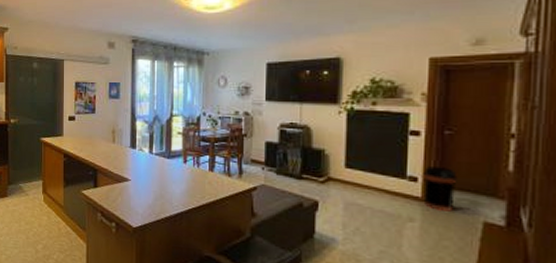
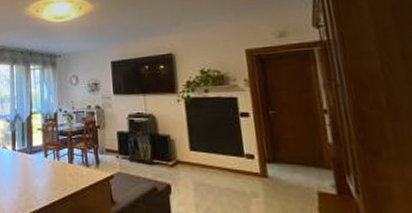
trash can: present [423,165,458,212] -> none [258,143,291,184]

